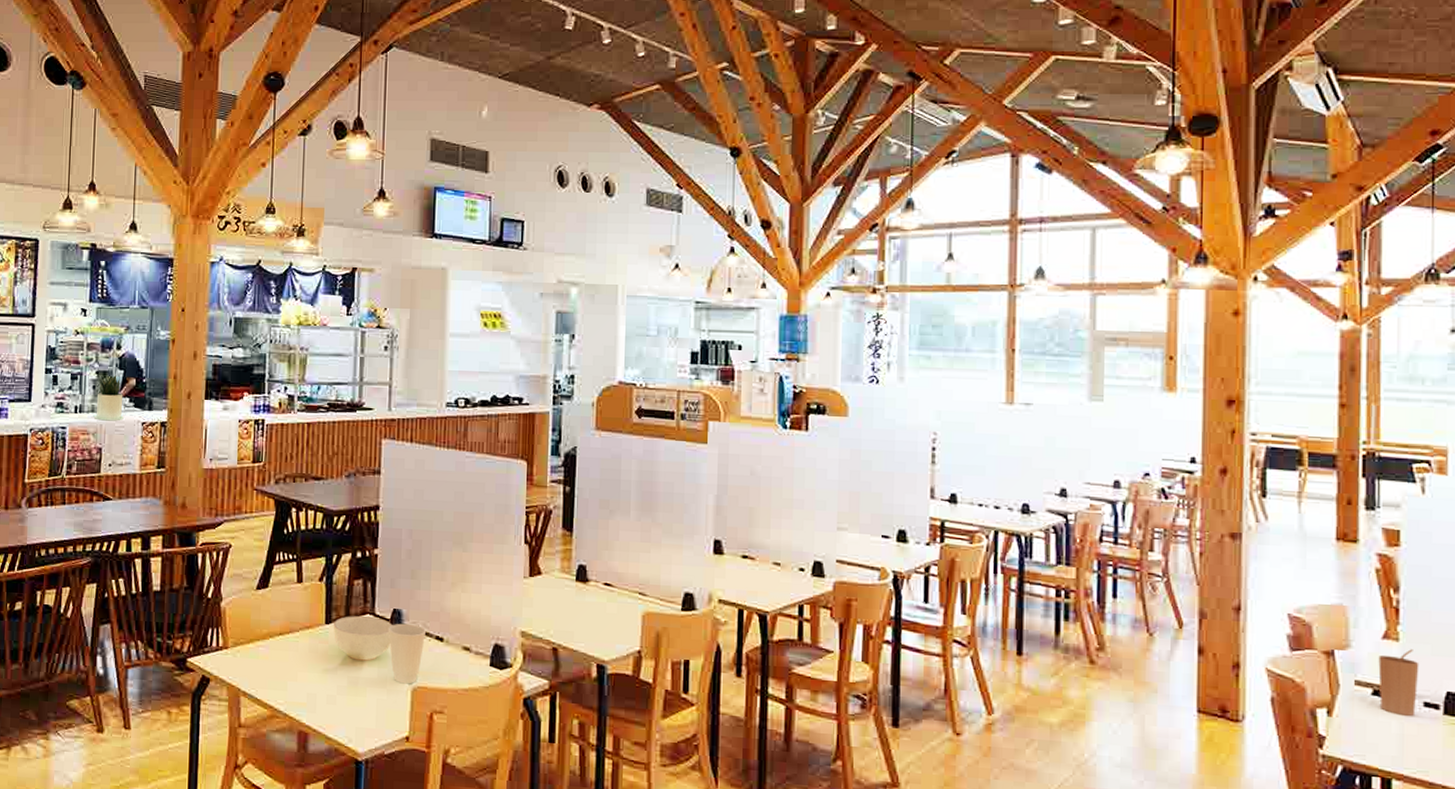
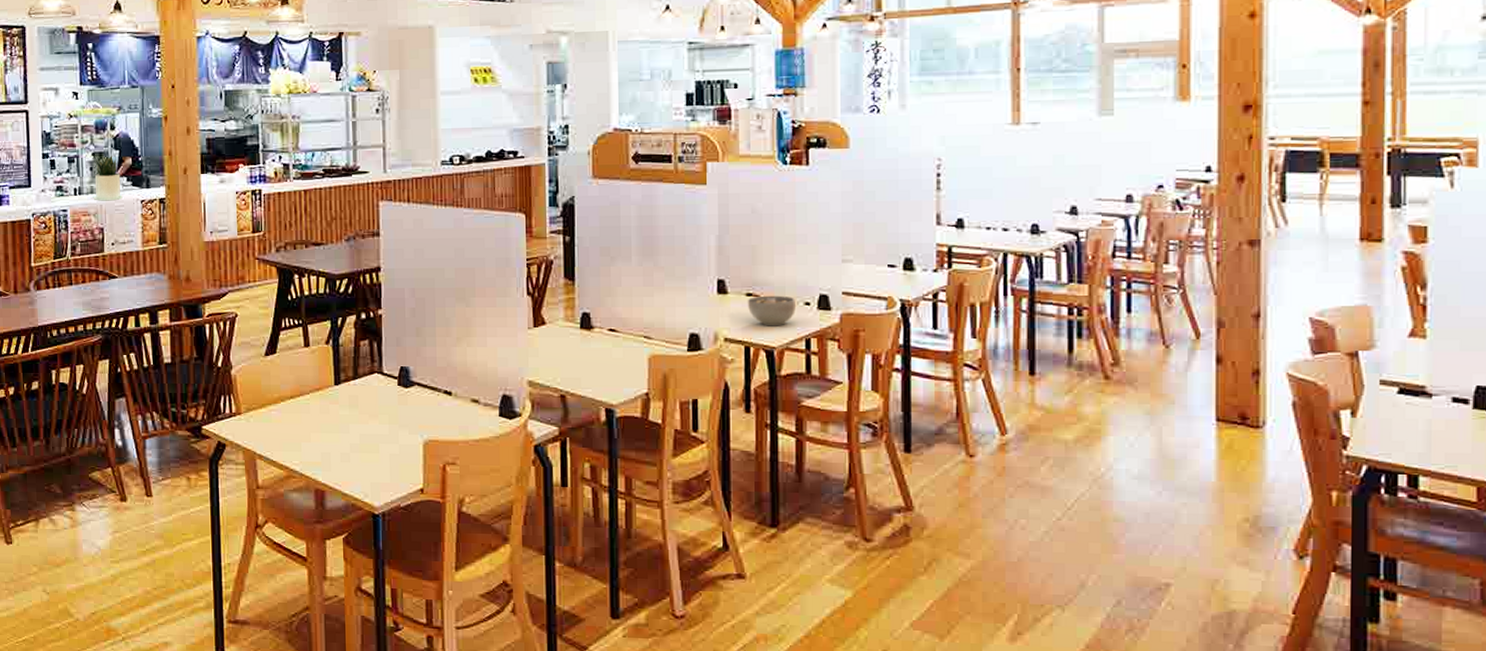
bowl: present [333,615,393,661] -> none [342,375,401,418]
cup: present [388,623,427,684] -> none [396,380,435,439]
soup bowl: none [742,558,790,591] -> present [747,295,796,326]
cup: present [1378,649,1419,716] -> none [1404,345,1448,412]

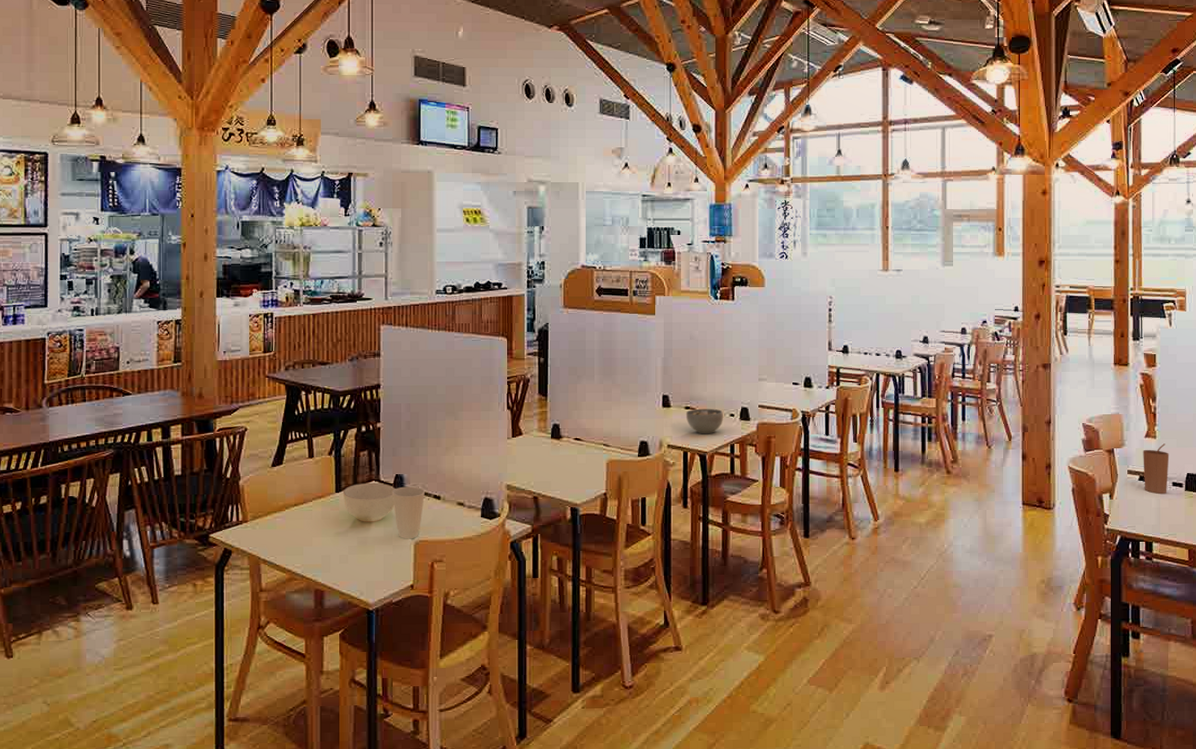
planter: present [93,156,124,201] -> none [110,279,141,322]
bowl: none [342,375,401,418] -> present [342,482,396,522]
cup: none [396,380,435,439] -> present [391,486,426,539]
cup: none [1404,345,1448,412] -> present [1143,443,1169,494]

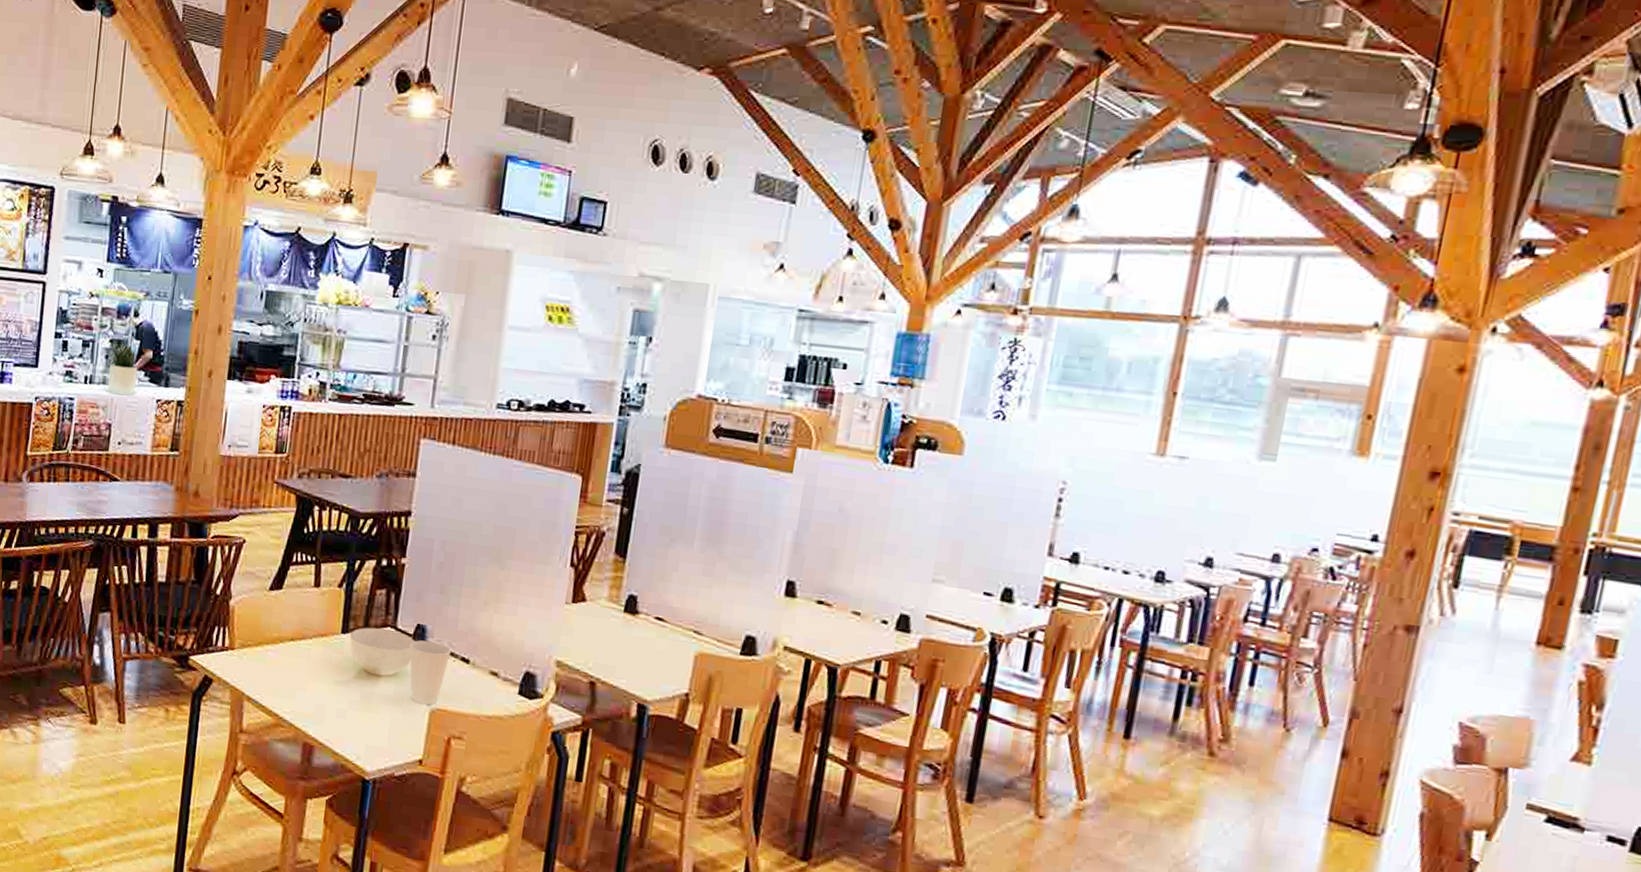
planter: none [110,279,141,322] -> present [104,343,138,397]
soup bowl: present [685,408,723,434] -> none [816,605,872,642]
cup: present [1143,443,1169,494] -> none [1553,775,1612,850]

